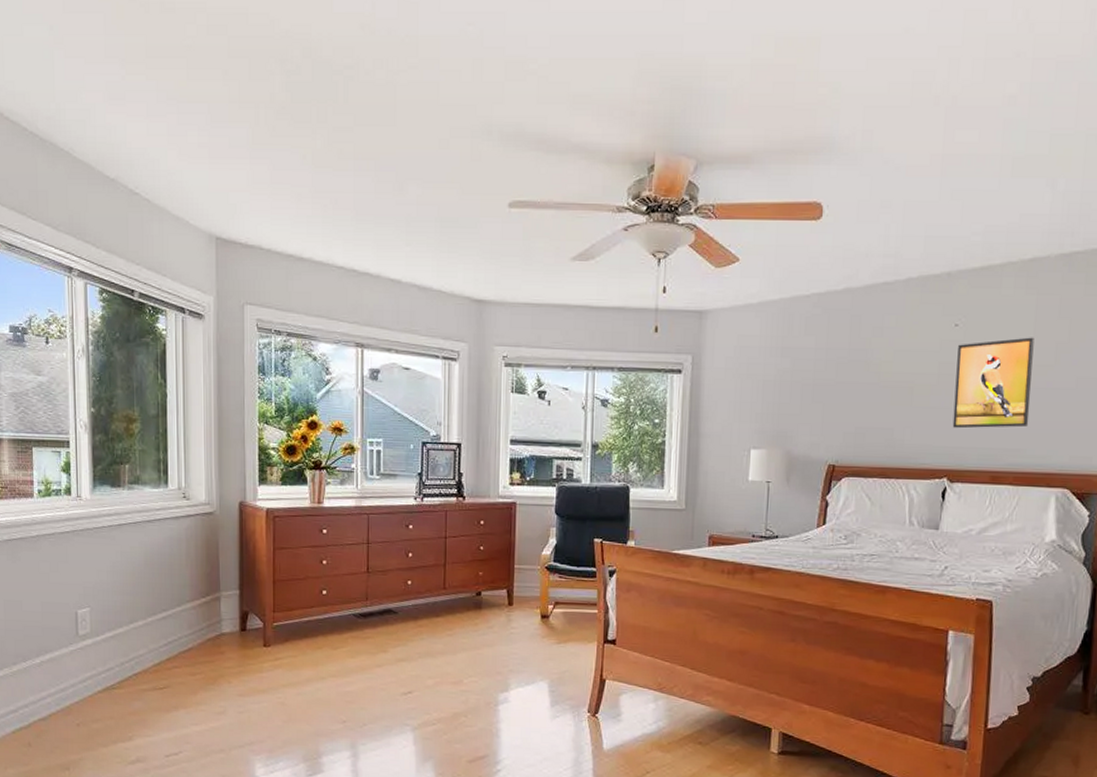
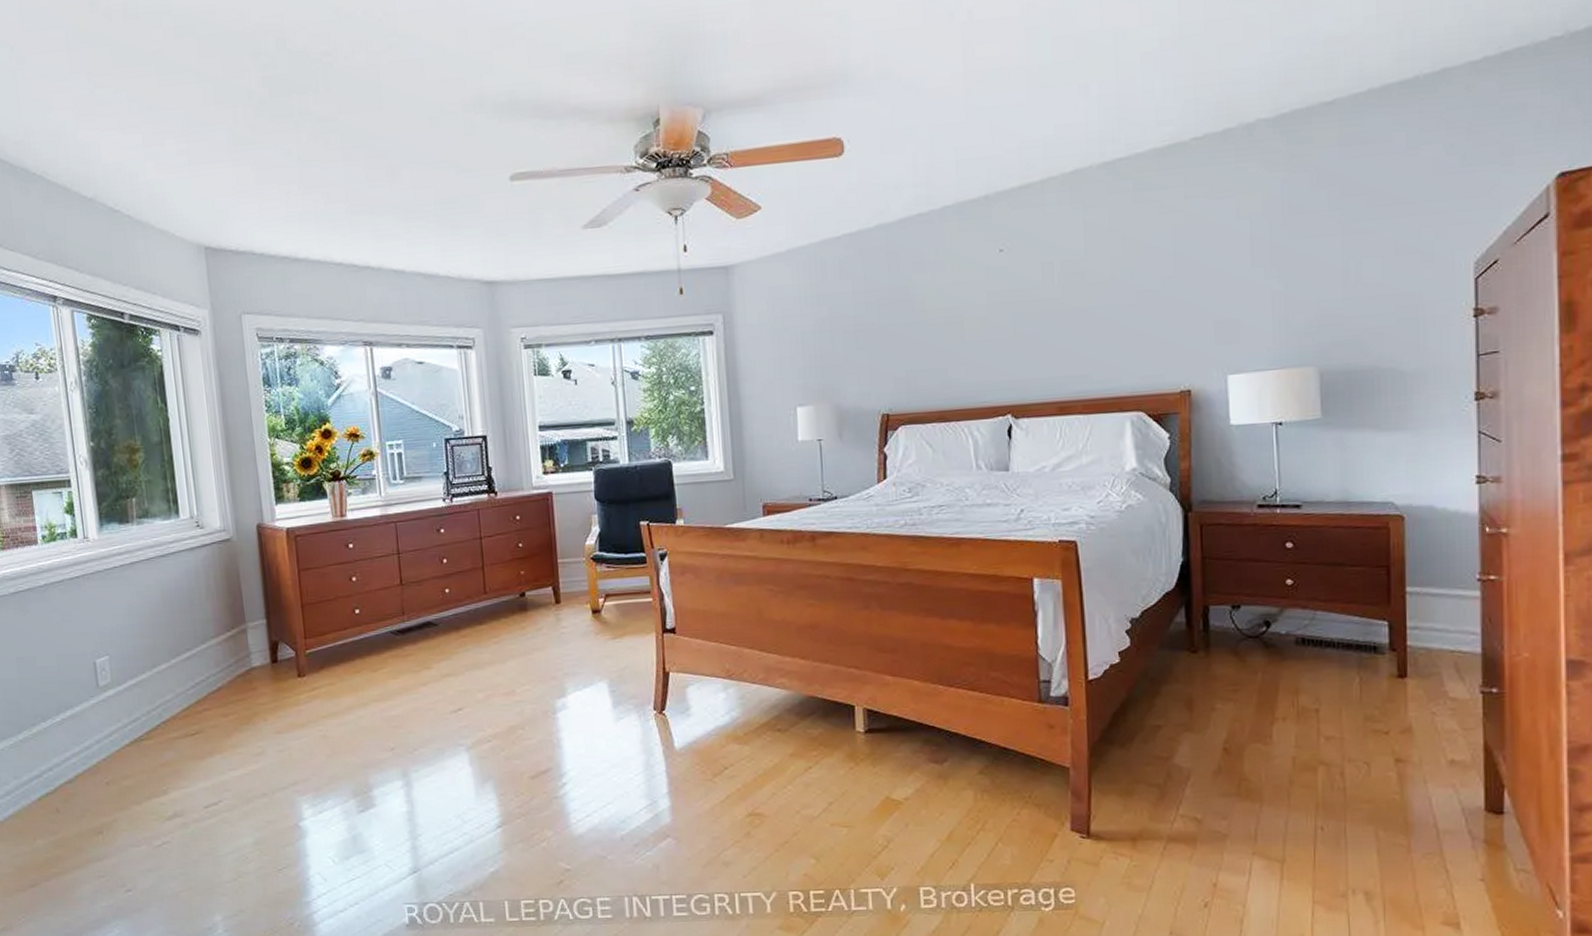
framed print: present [952,337,1034,429] -> none [1006,254,1092,360]

